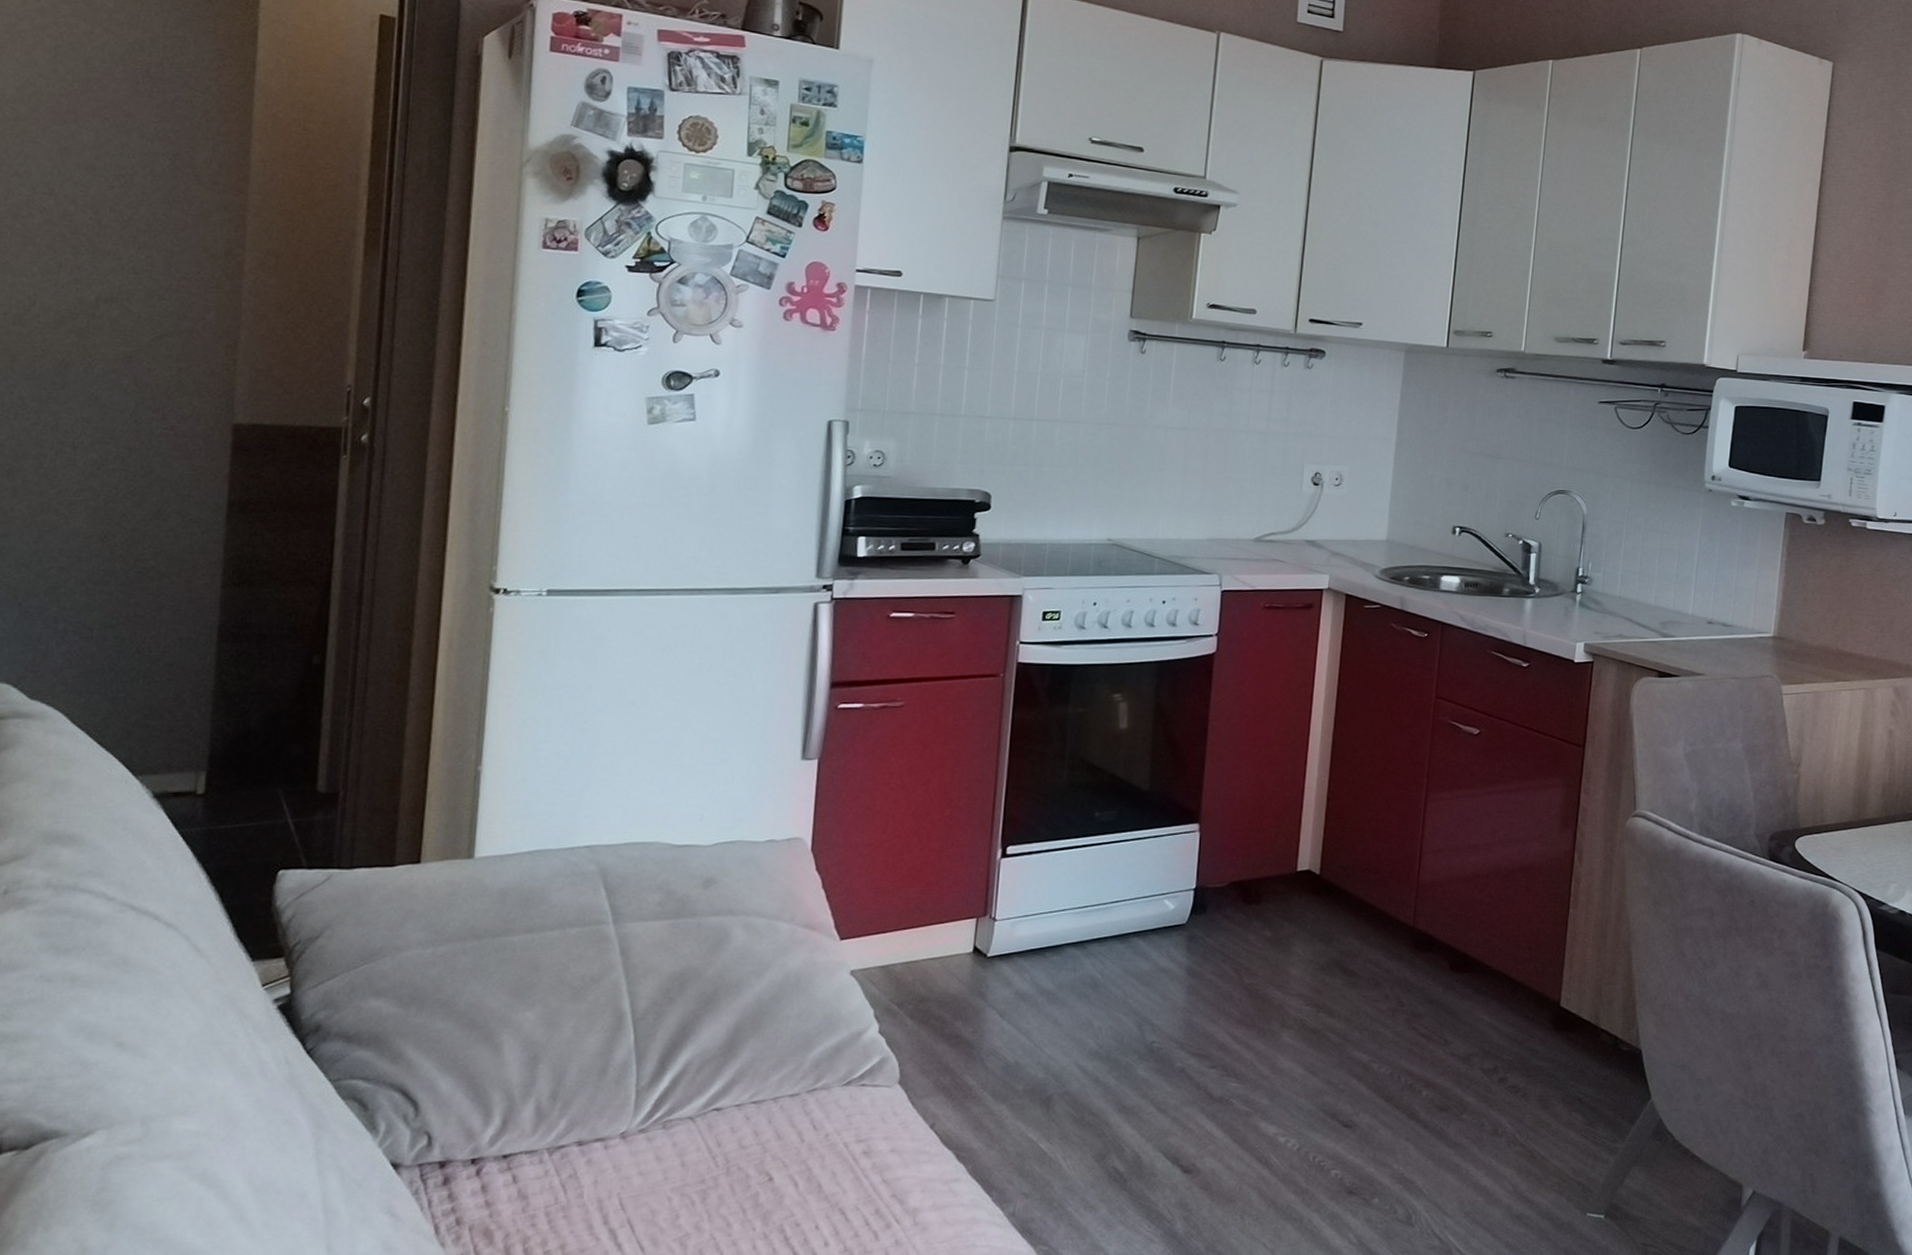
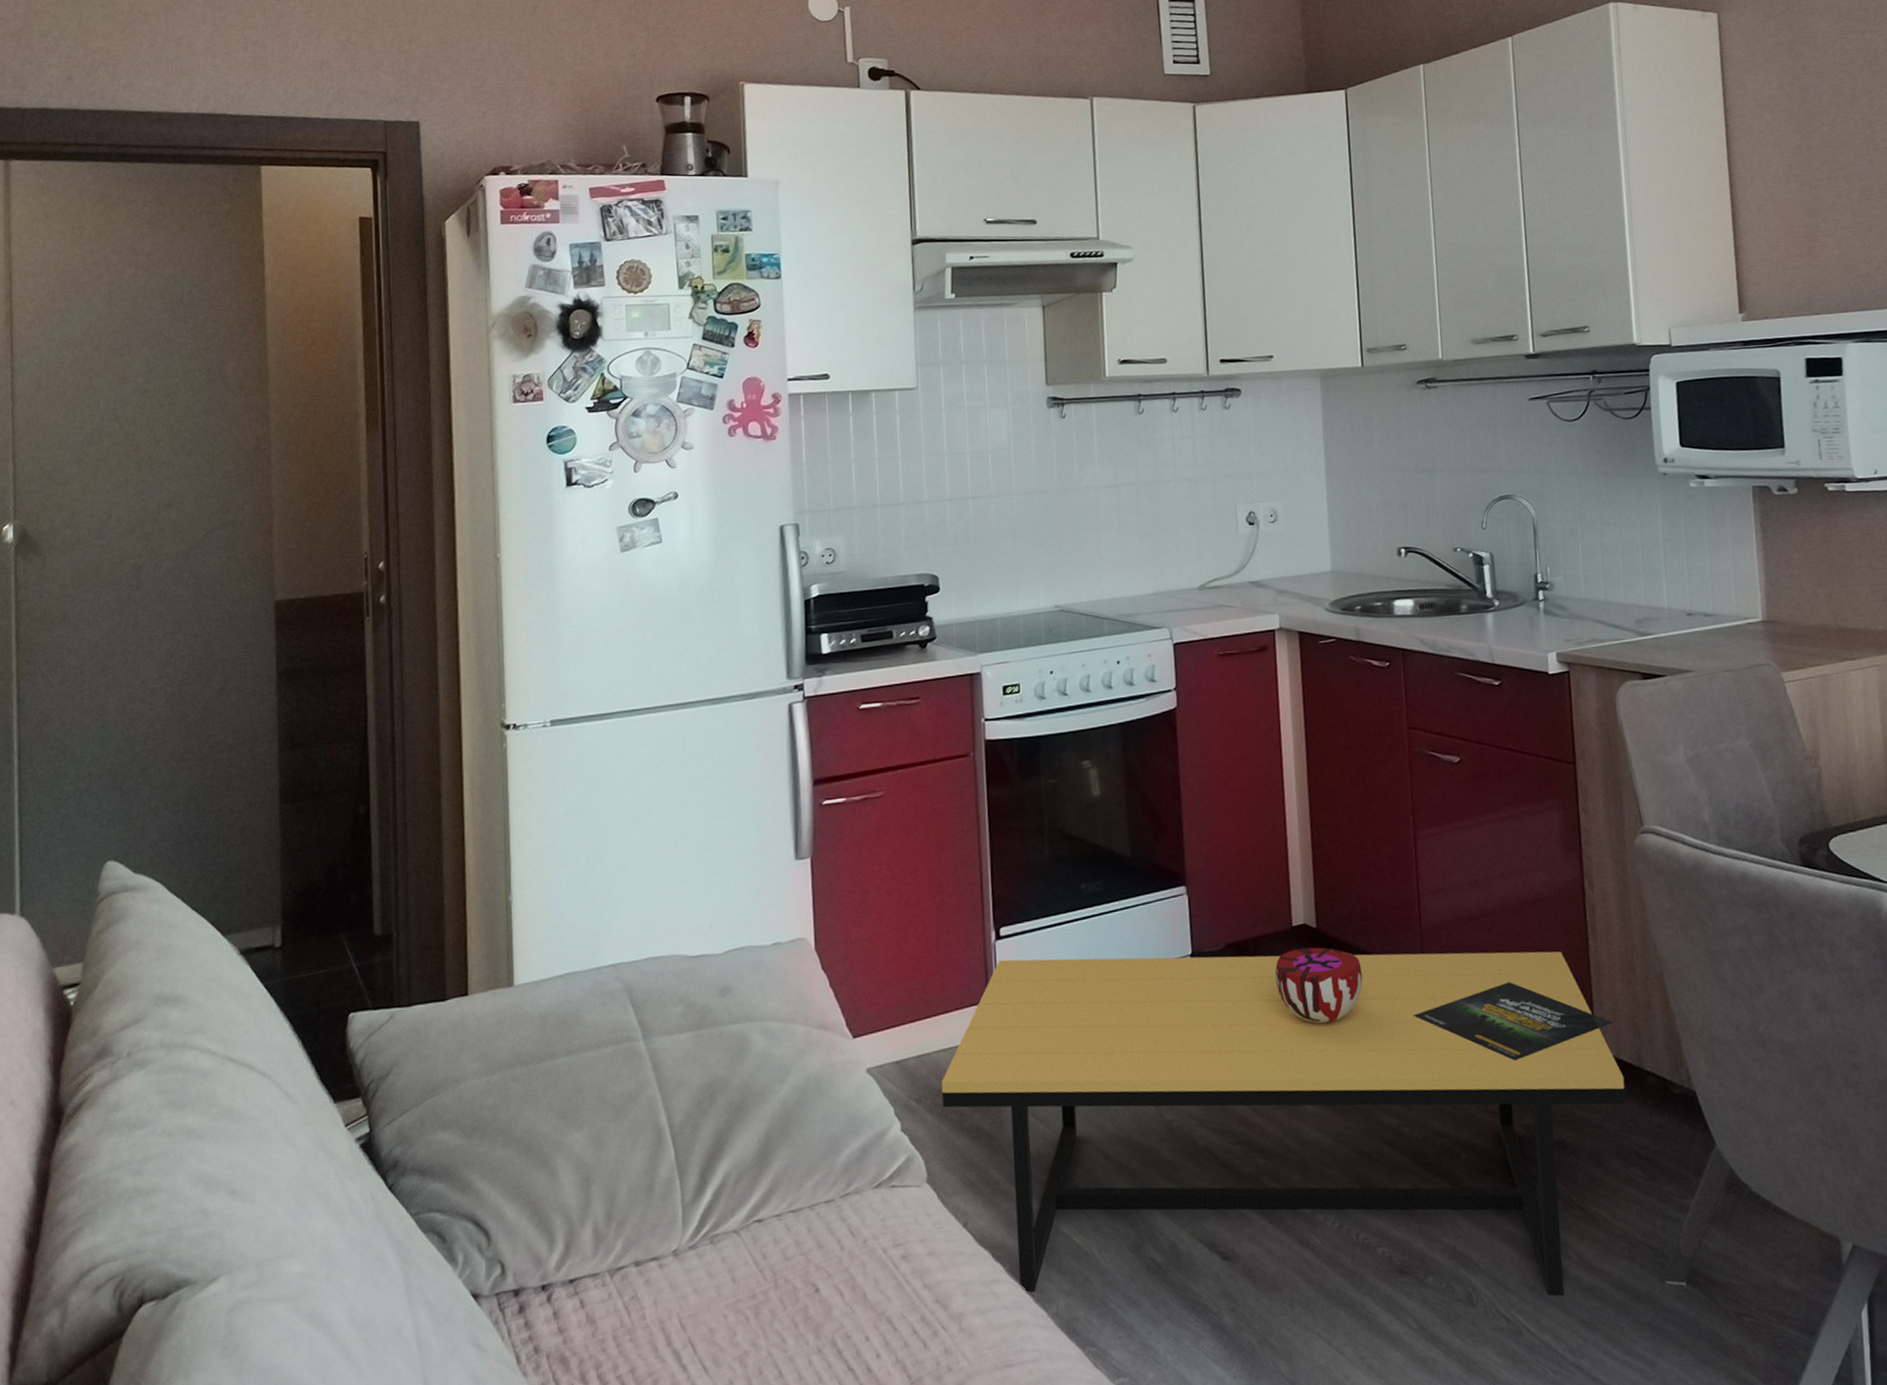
coffee table: none [924,877,1581,1222] -> present [941,951,1626,1297]
decorative bowl: none [1272,892,1357,963] -> present [1275,947,1363,1024]
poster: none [1397,940,1580,1011] -> present [1412,982,1614,1061]

